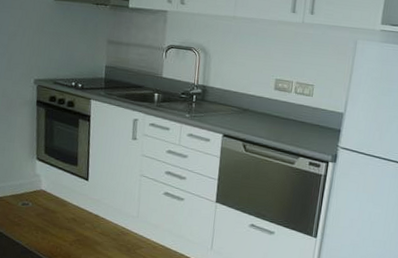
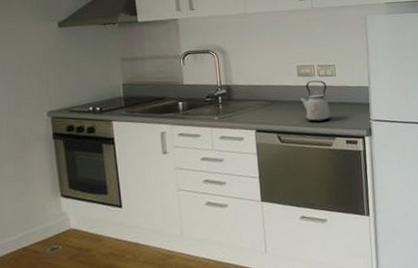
kettle: none [272,96,302,139] -> present [300,80,331,122]

